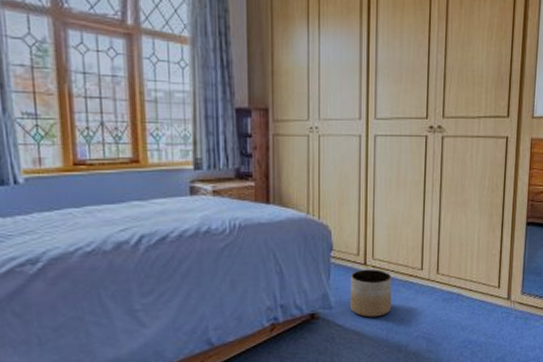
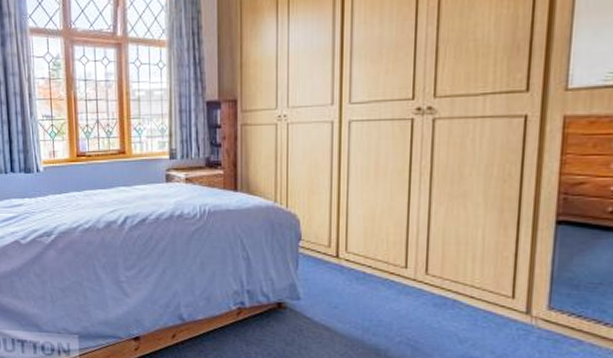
planter: present [349,269,392,318] -> none [319,262,369,315]

